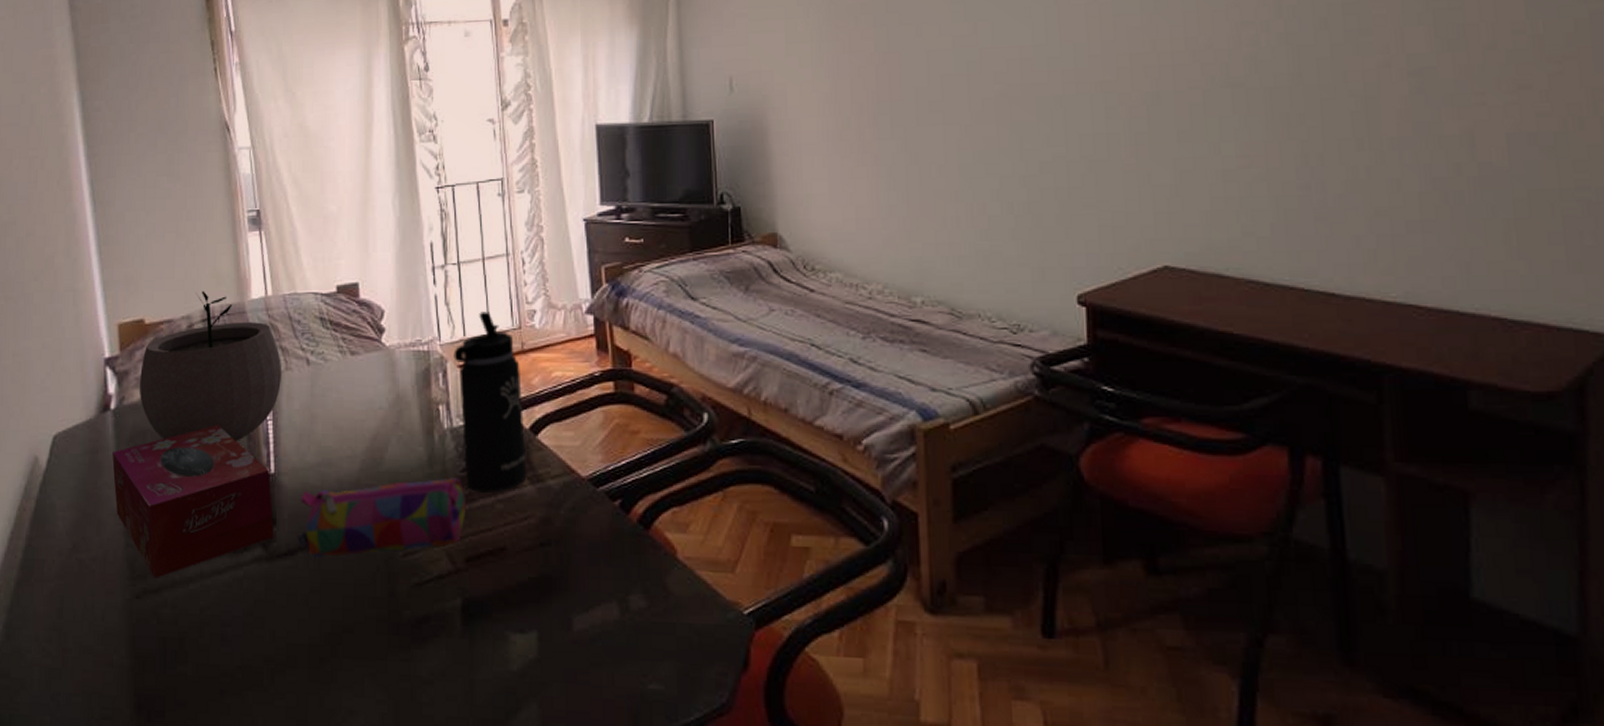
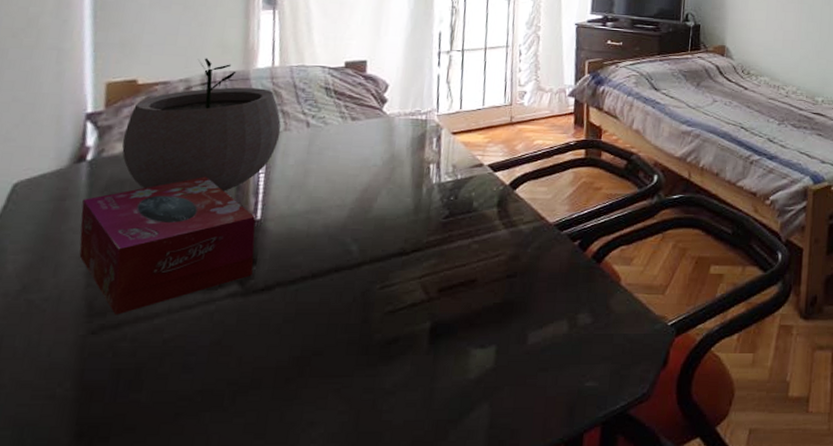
pencil case: present [297,477,466,558] -> none [276,223,445,292]
thermos bottle: present [453,312,527,493] -> none [447,90,508,235]

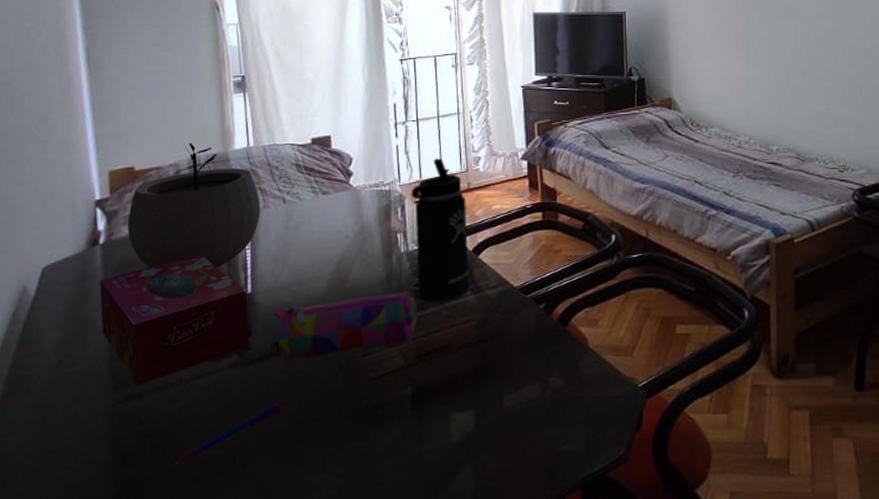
pen: none [151,333,290,402] -> present [174,400,287,466]
pencil case: none [276,223,445,292] -> present [270,291,418,362]
thermos bottle: none [447,90,508,235] -> present [411,159,470,302]

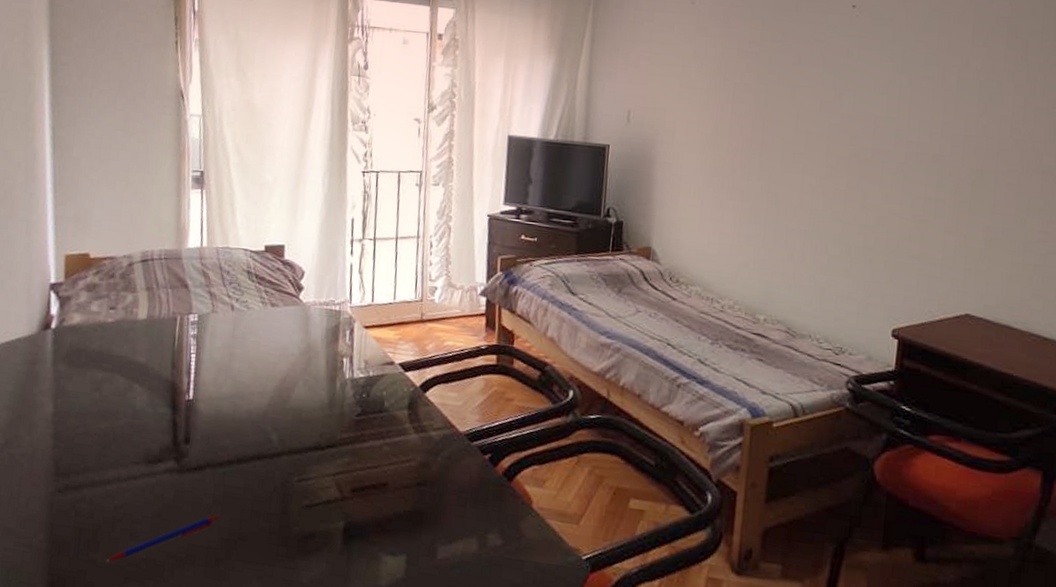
tissue box: present [100,254,249,386] -> none [47,352,189,477]
plant pot: present [128,142,261,268] -> none [78,235,209,369]
pencil case: present [270,291,418,362] -> none [206,416,358,477]
thermos bottle: present [411,159,470,302] -> none [359,283,418,437]

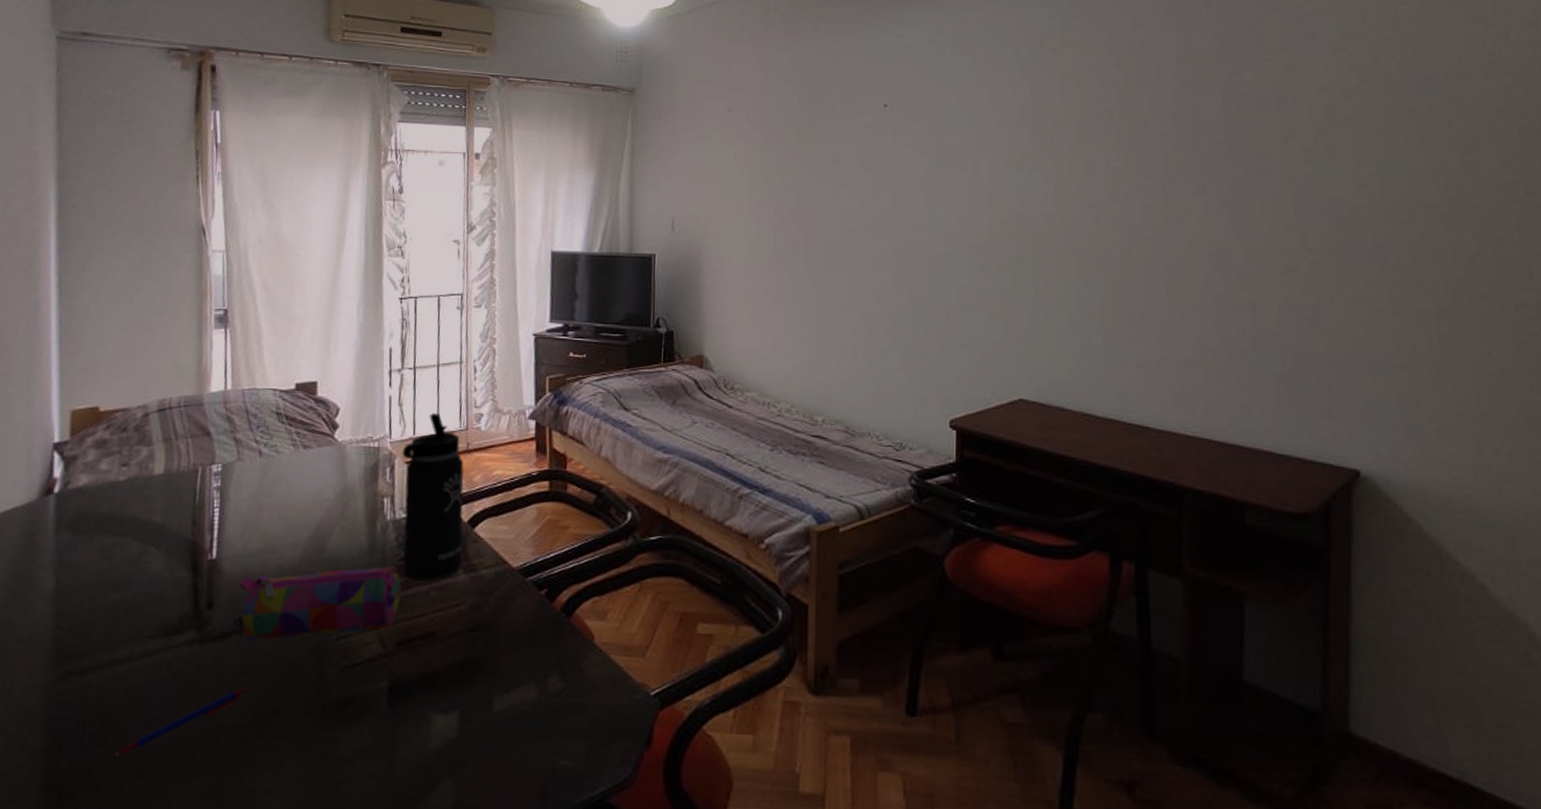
pencil case: none [206,416,358,477] -> present [232,566,402,641]
thermos bottle: none [359,283,418,437] -> present [402,413,464,581]

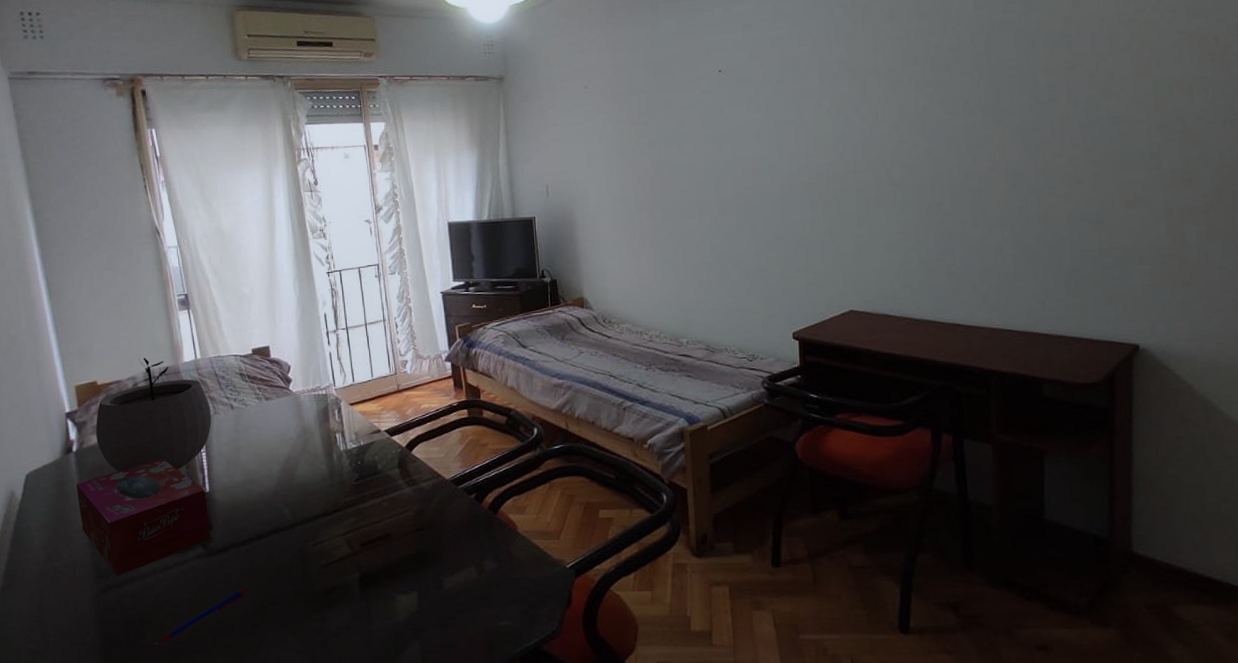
tissue box: none [48,510,212,660] -> present [76,458,211,576]
plant pot: none [86,382,234,527] -> present [96,357,212,471]
pencil case: present [232,566,402,641] -> none [229,486,360,552]
thermos bottle: present [402,413,464,581] -> none [346,363,405,495]

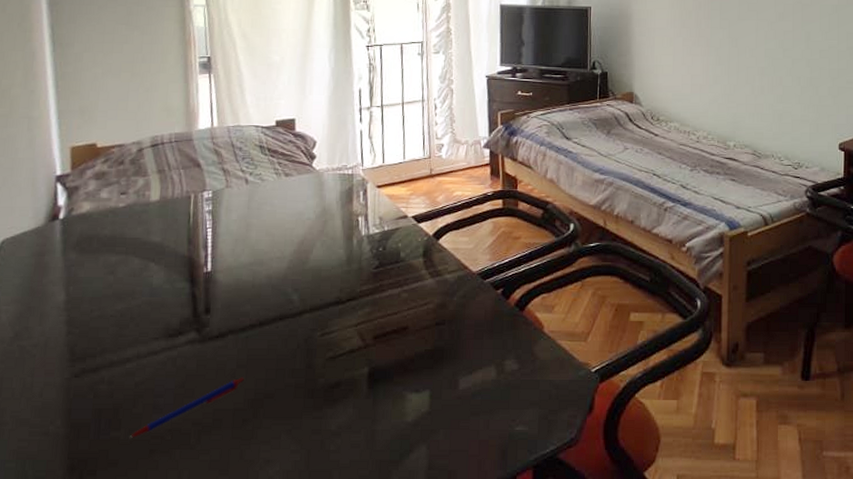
tissue box: present [76,458,211,576] -> none [58,232,208,360]
plant pot: present [96,357,212,471] -> none [88,121,223,246]

